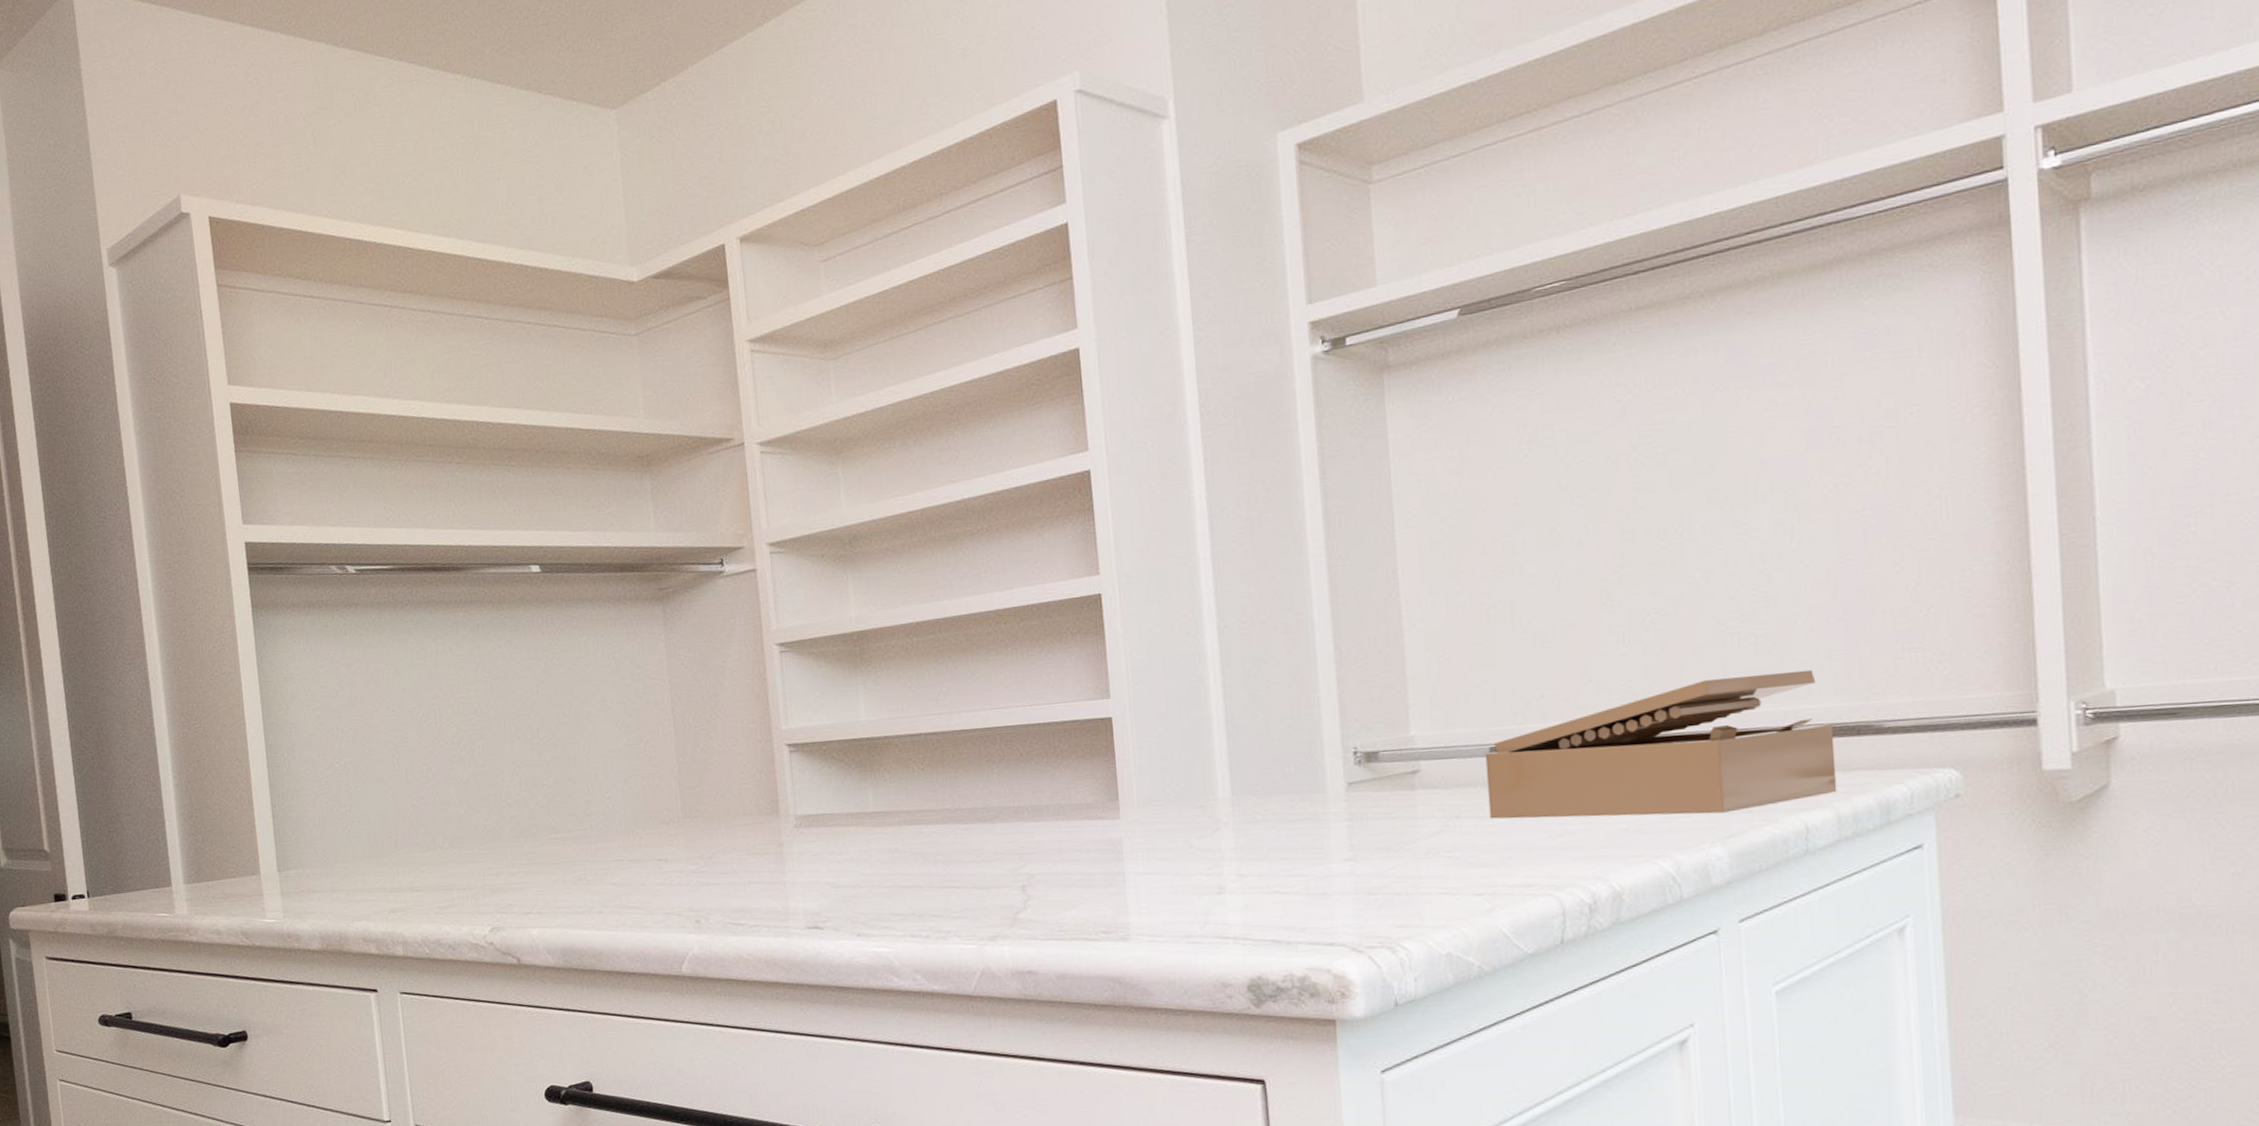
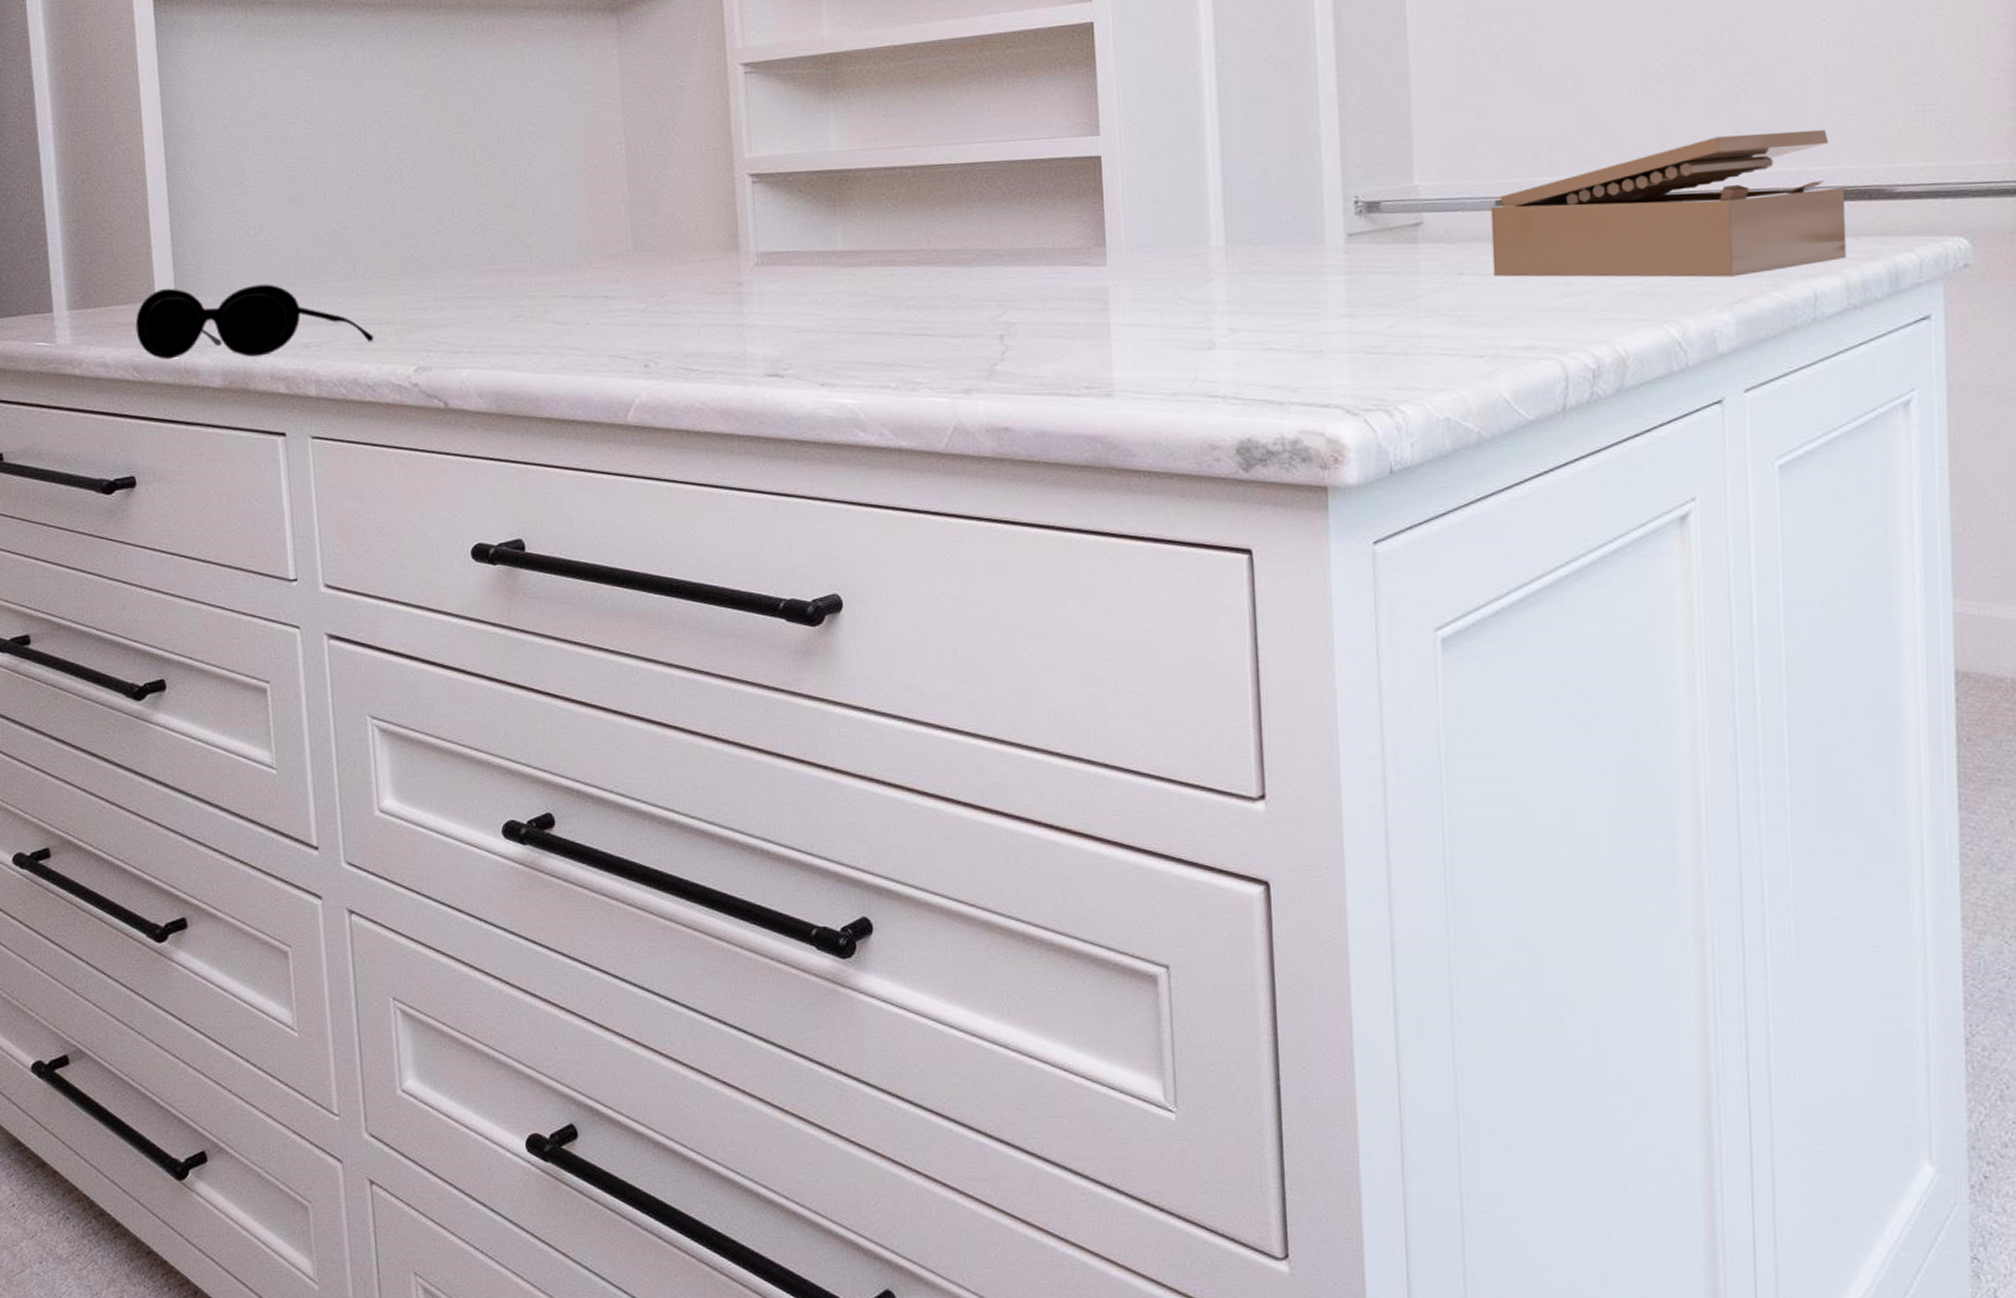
sunglasses: none [243,856,453,926] -> present [135,284,374,359]

